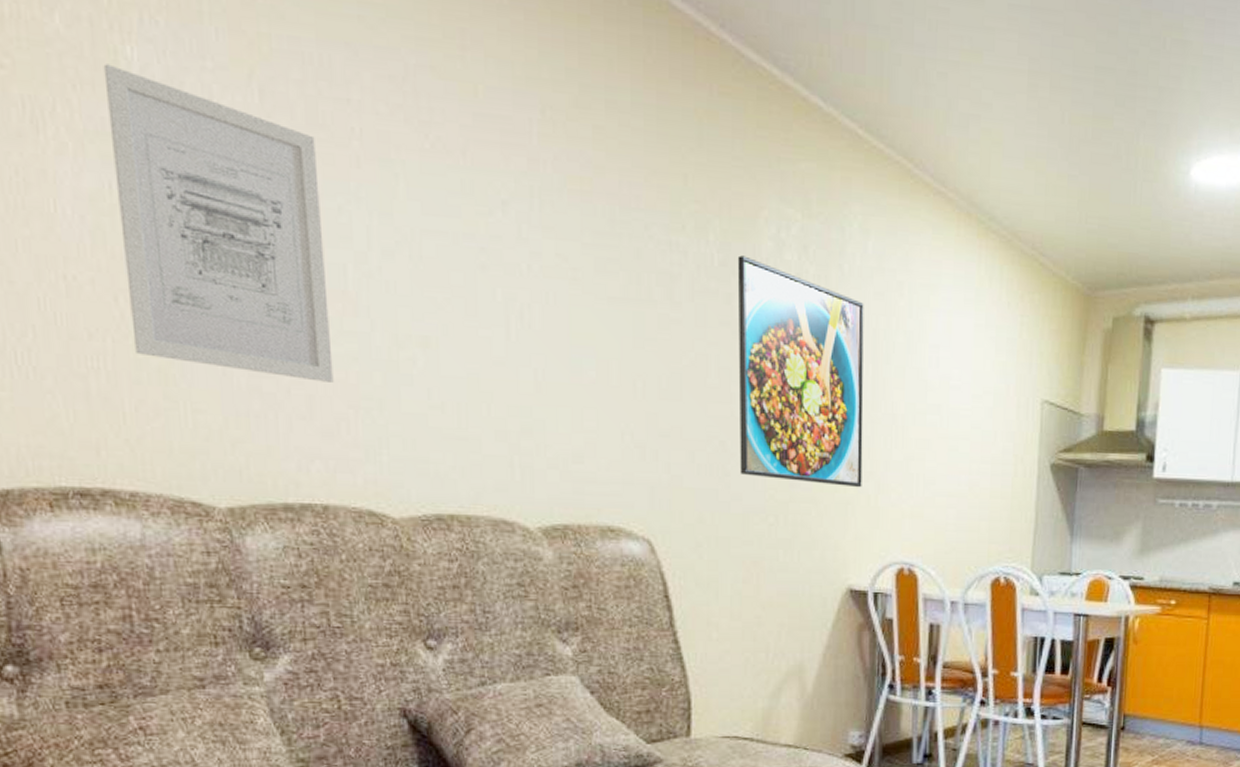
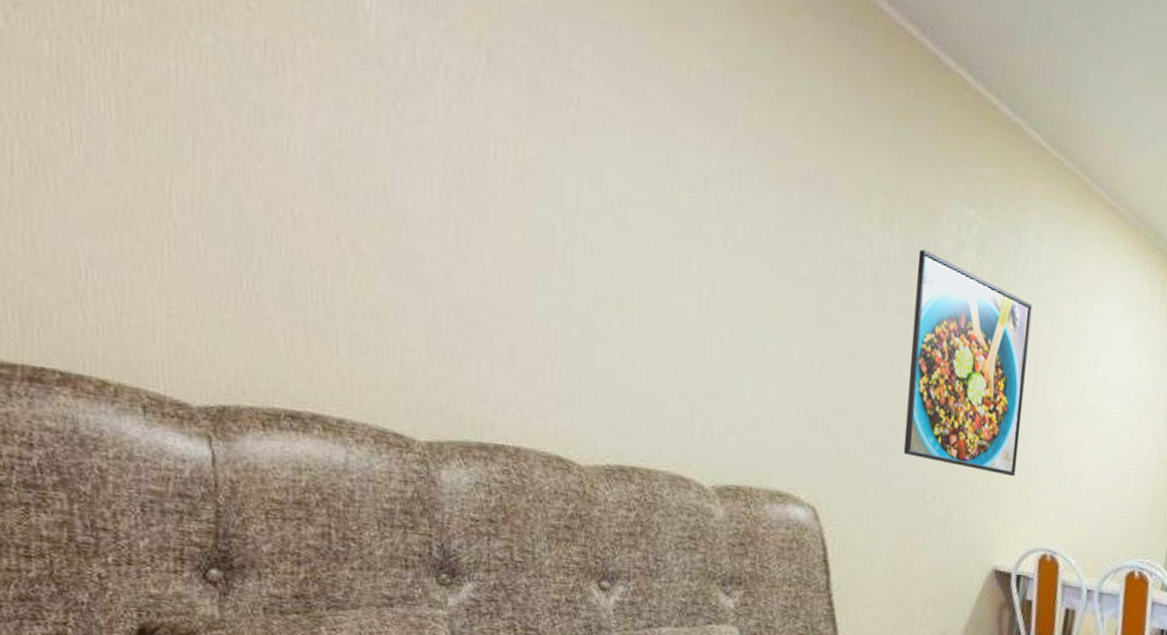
wall art: present [103,64,334,382] -> none [343,14,536,334]

